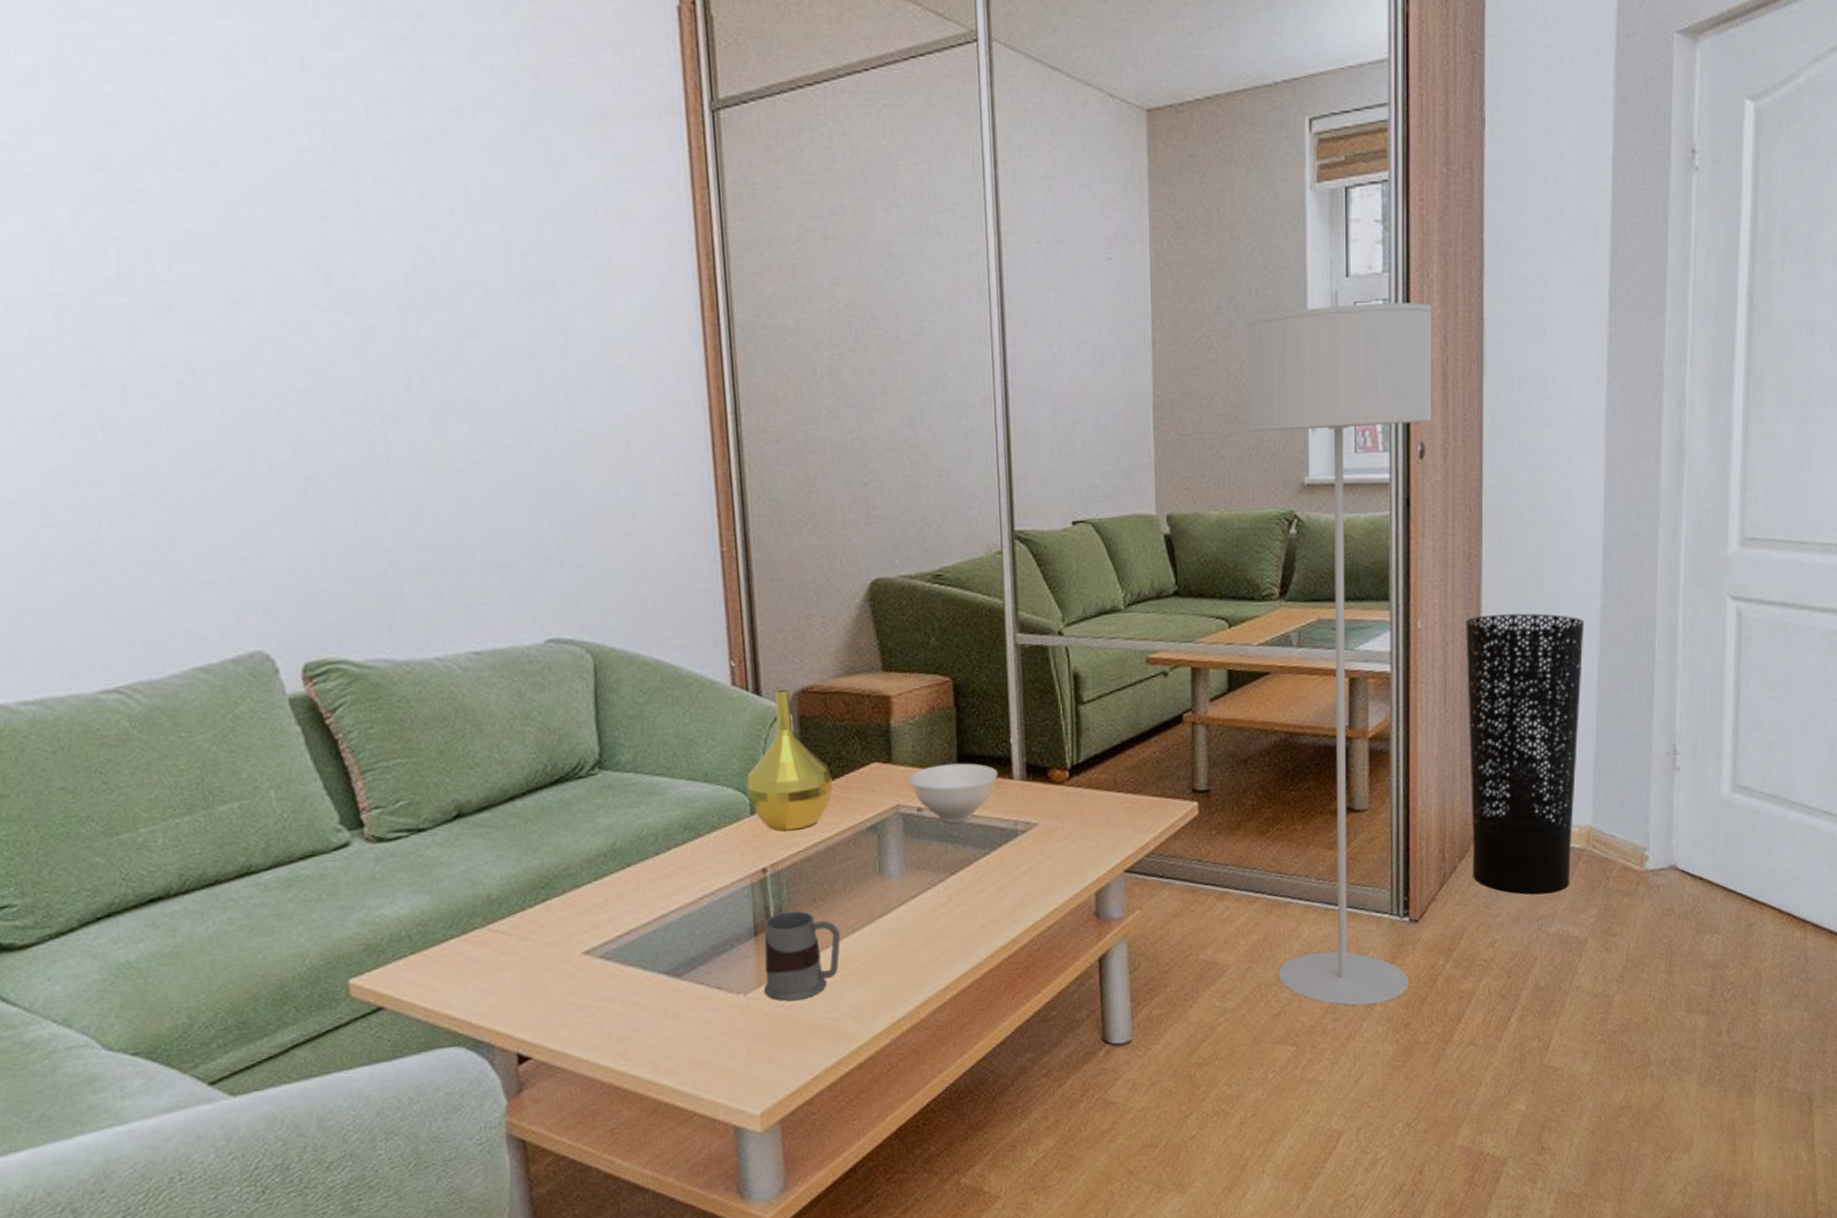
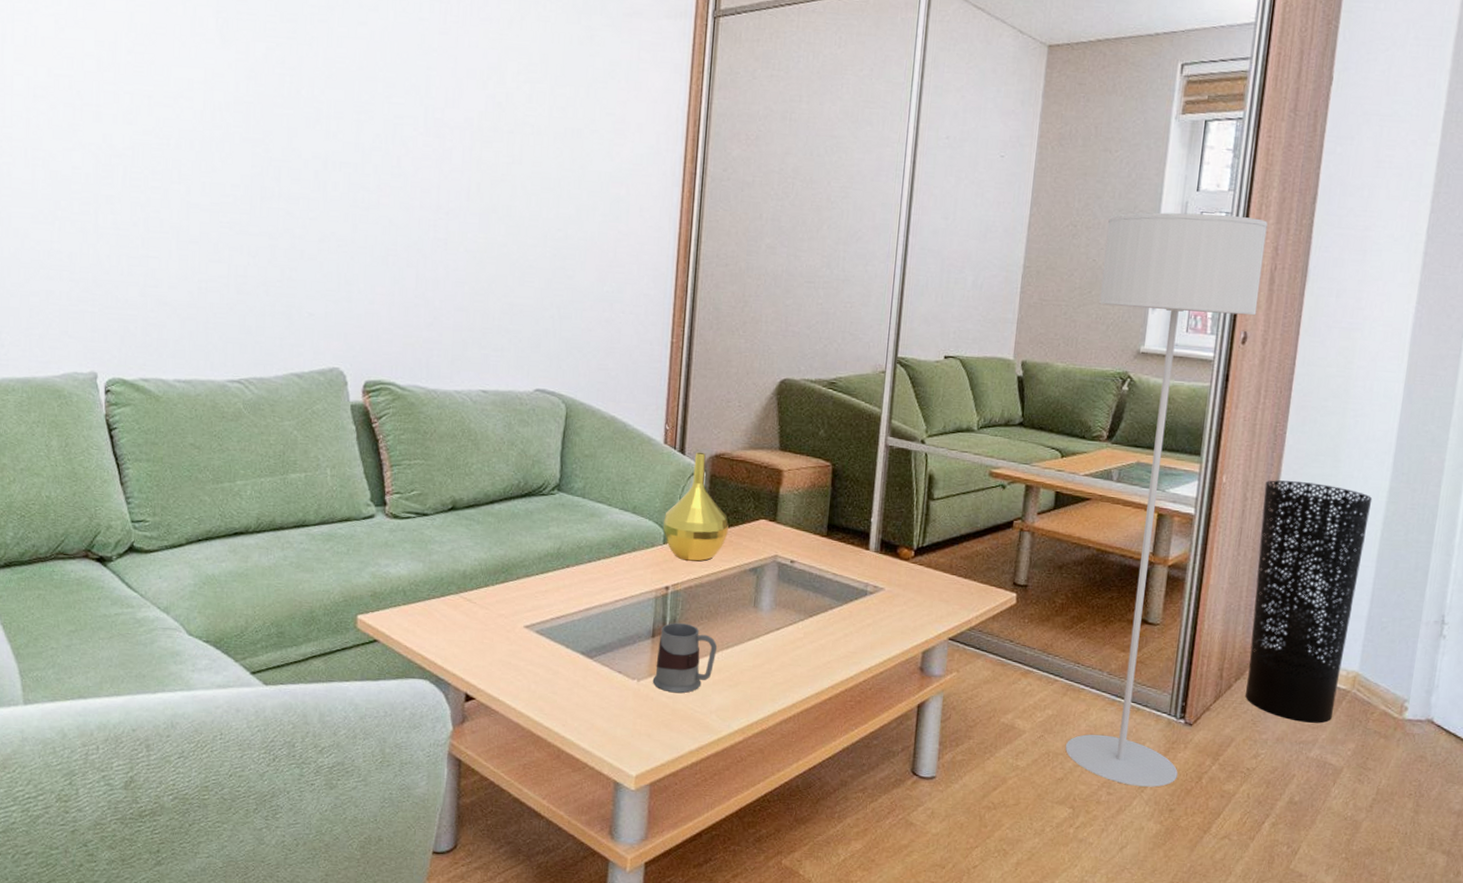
bowl: present [909,763,998,824] -> none [787,529,858,578]

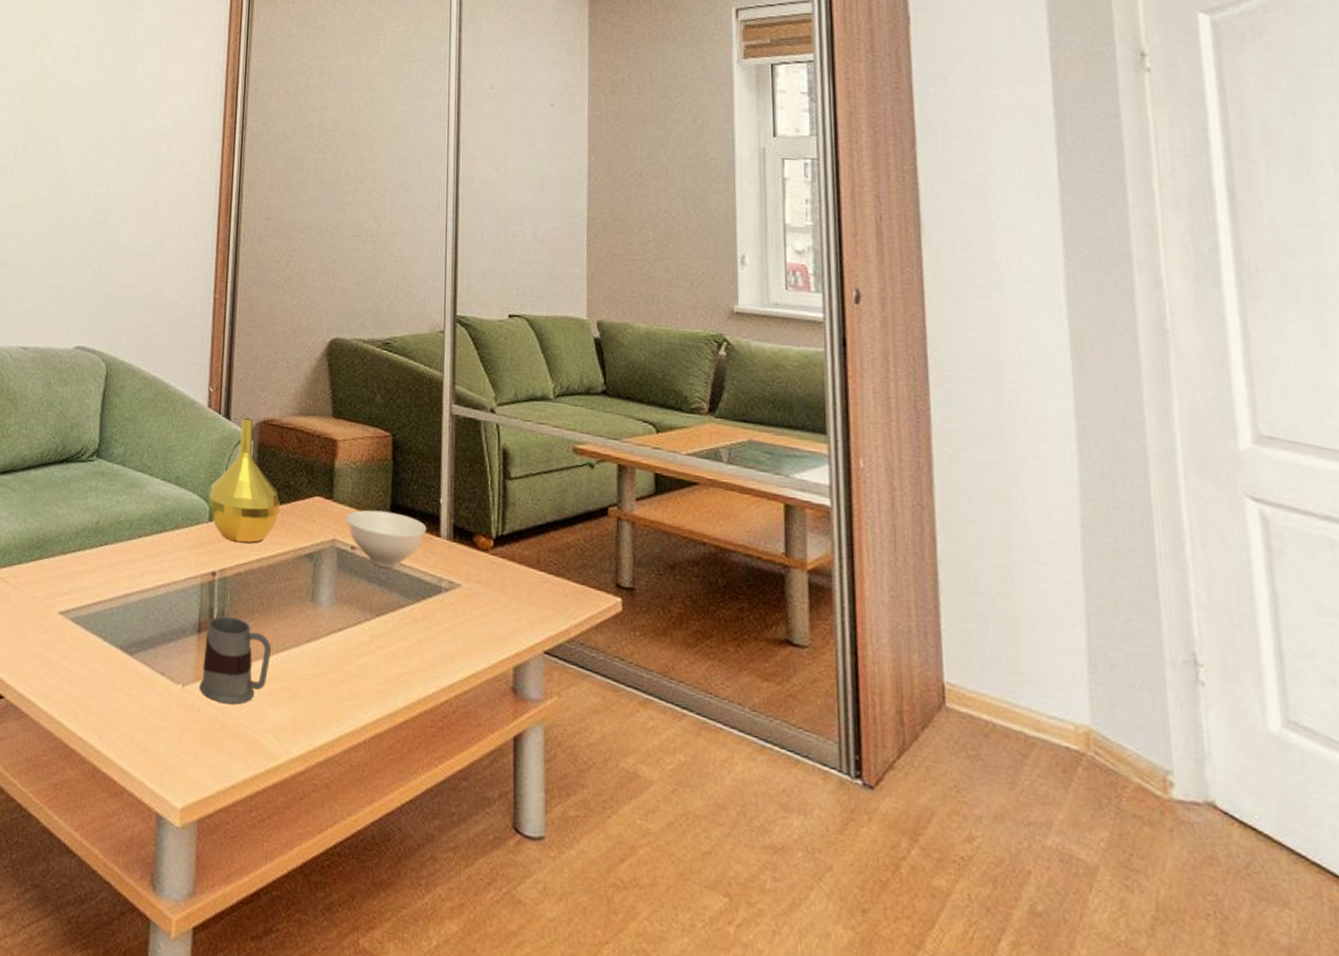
bowl: none [787,529,858,578] -> present [346,509,427,569]
floor lamp: present [1065,212,1268,787] -> none [677,159,867,875]
umbrella stand: present [1245,480,1373,723] -> none [915,466,1068,797]

